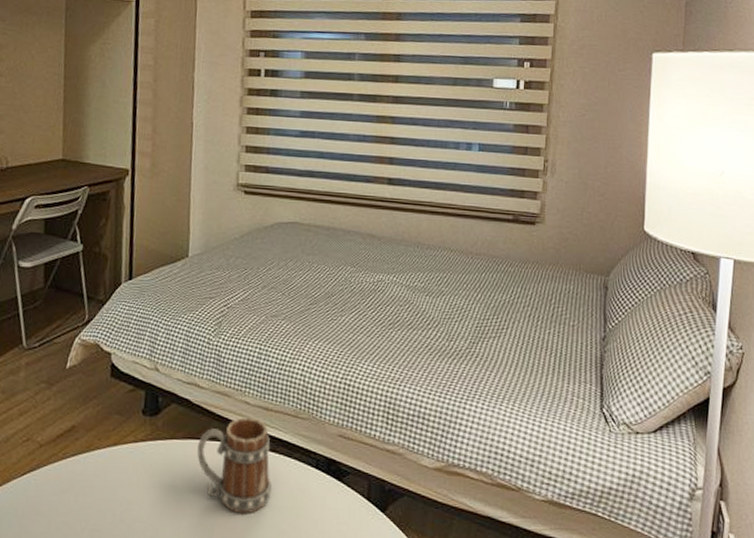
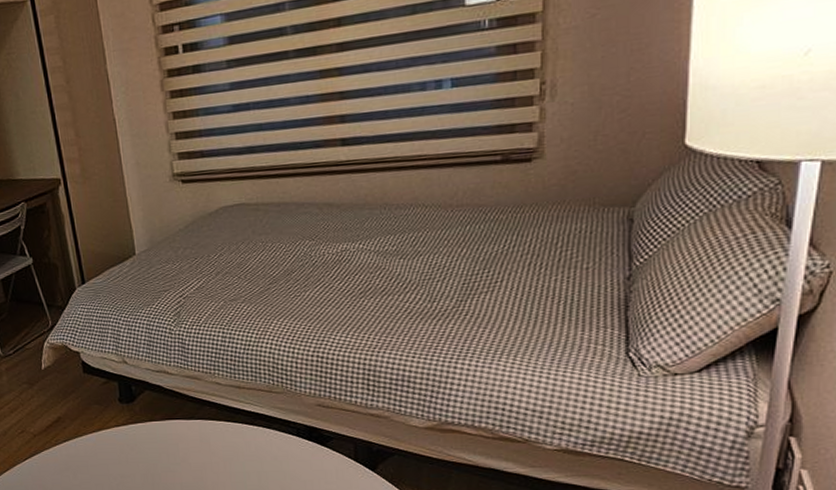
mug: present [197,417,272,514] -> none [176,396,256,480]

